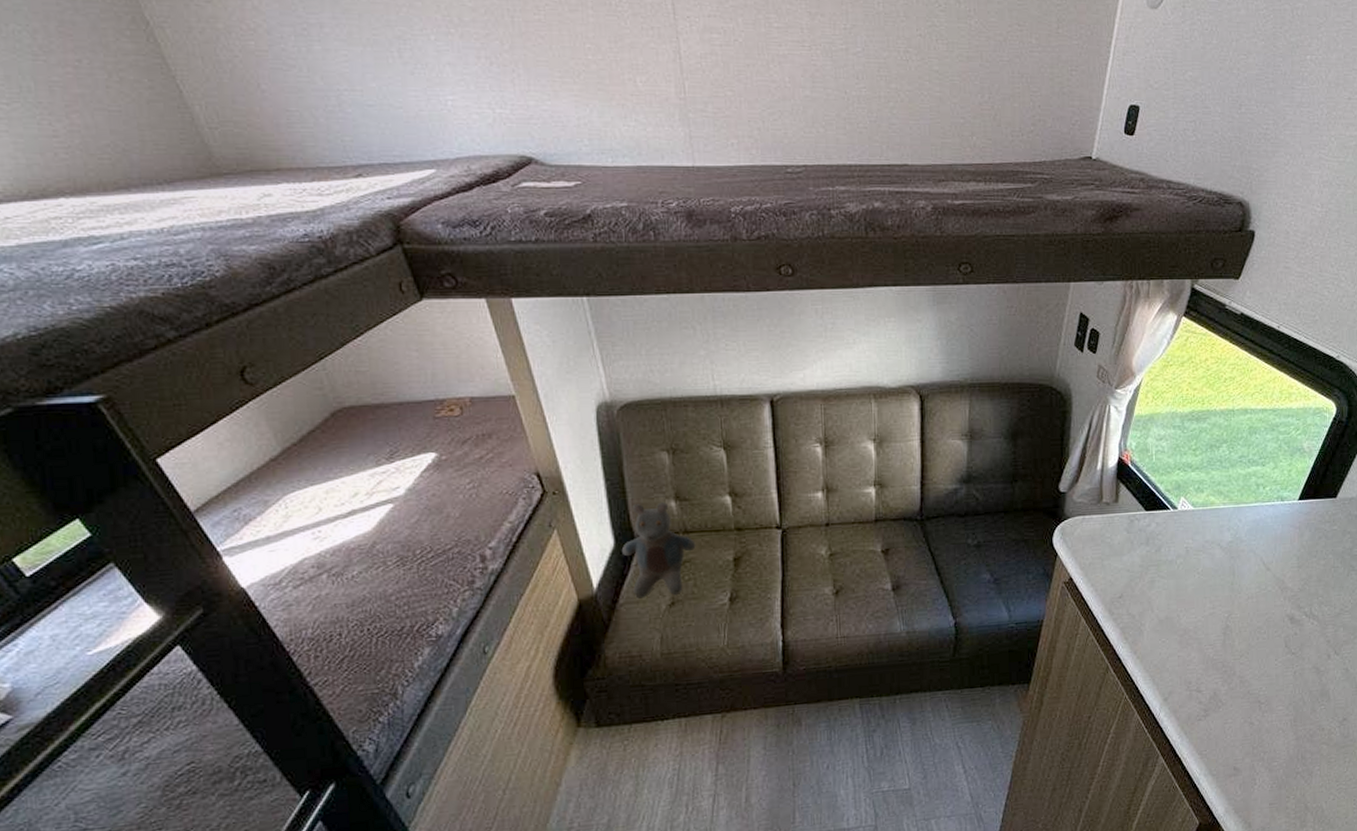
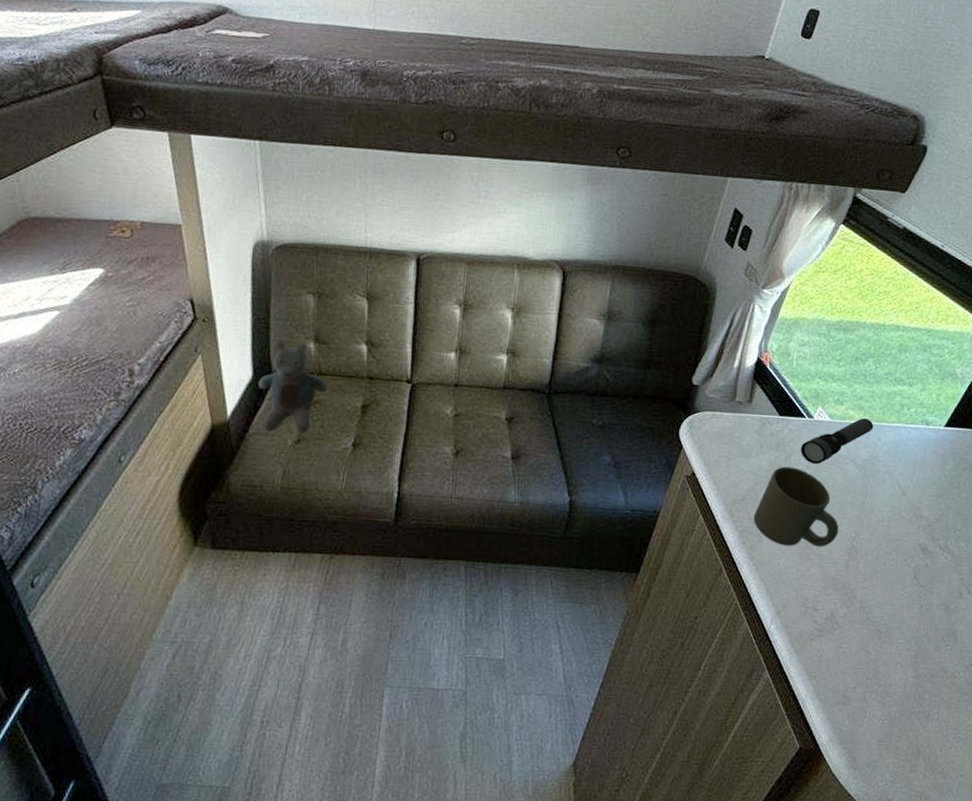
mug: none [1132,558,1213,636] -> present [753,466,839,547]
flashlight: none [1169,502,1234,554] -> present [801,418,874,465]

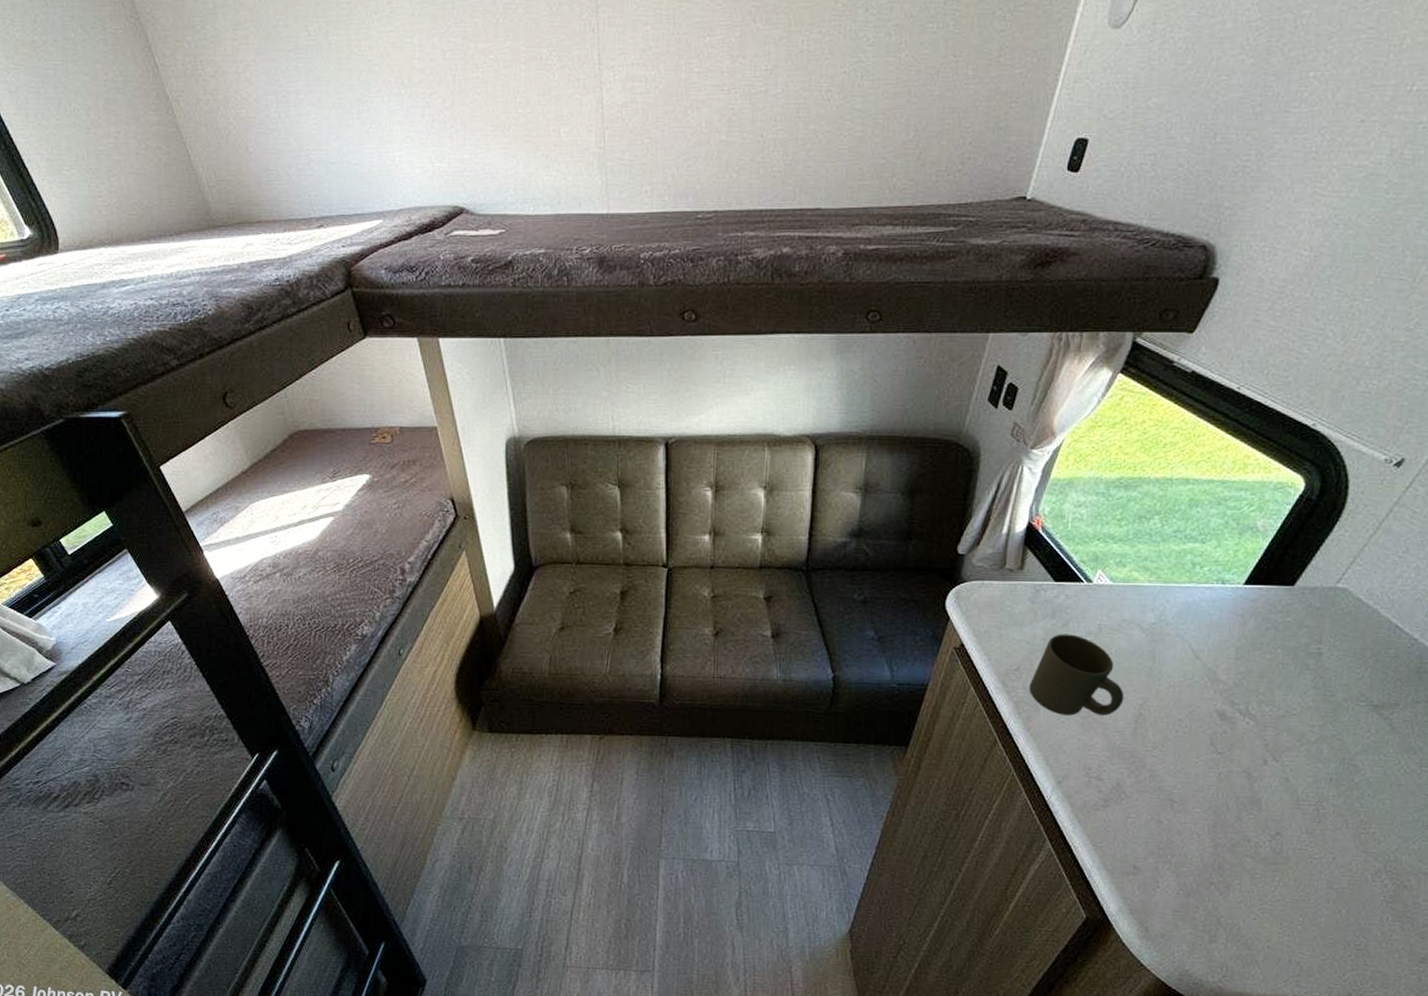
stuffed animal: present [257,341,328,433] -> none [520,533,587,621]
flashlight: present [801,418,874,465] -> none [1079,580,1162,631]

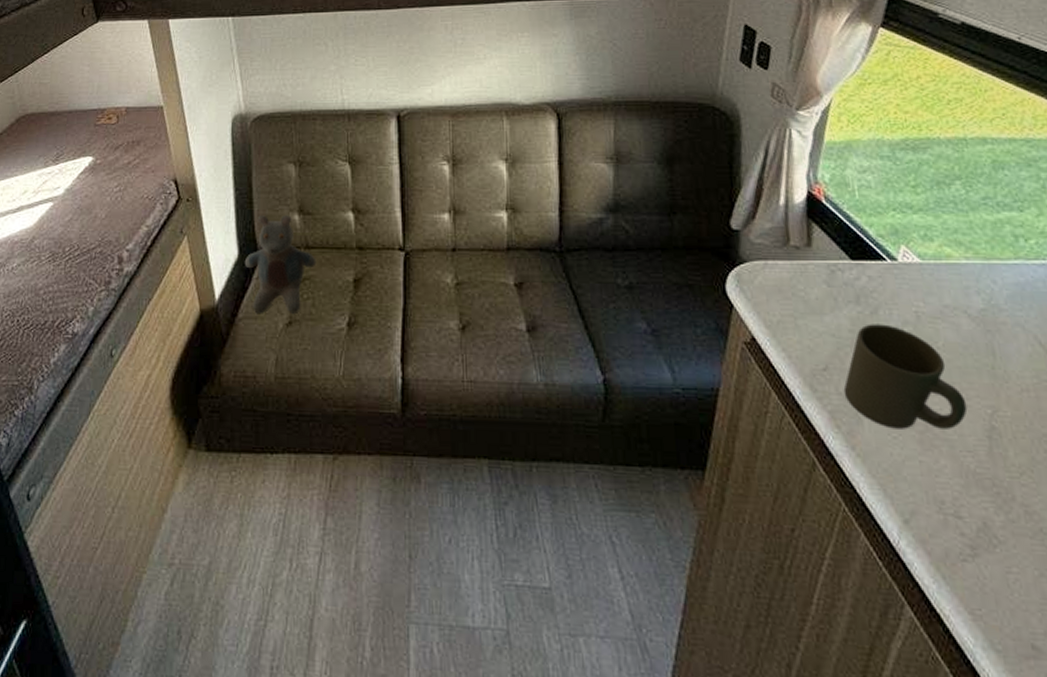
stuffed animal: none [520,533,587,621] -> present [244,215,317,314]

